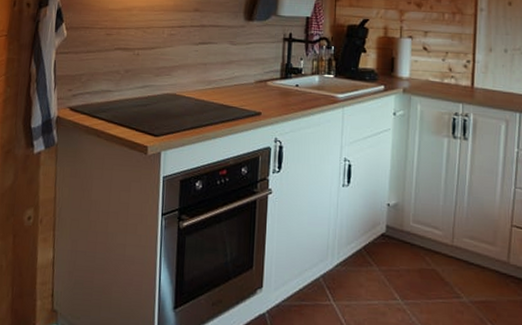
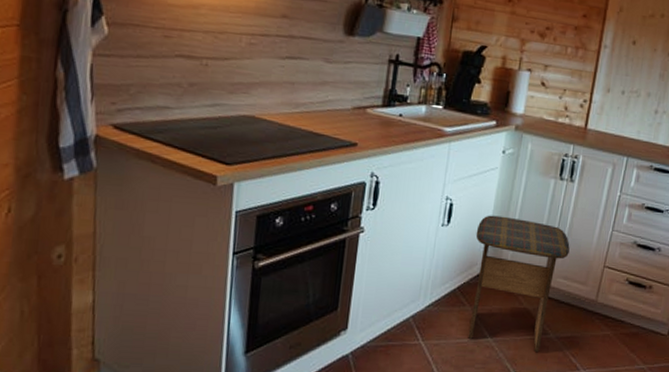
stool: none [376,175,472,317] -> present [468,215,570,352]

